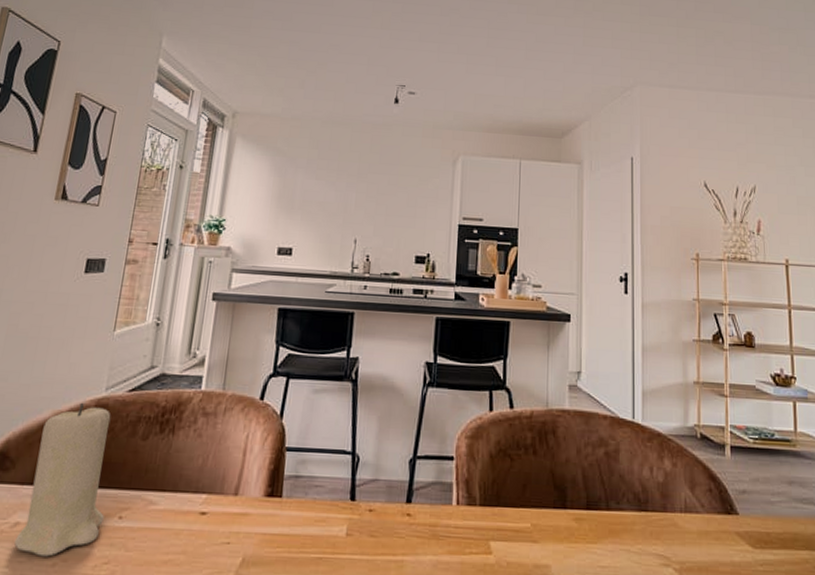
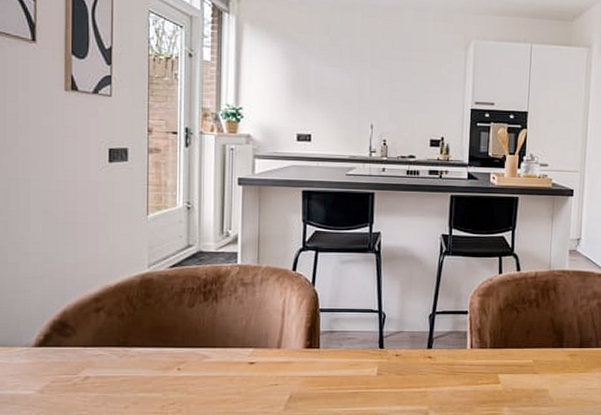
candle: present [14,403,111,557] -> none [88,279,164,401]

